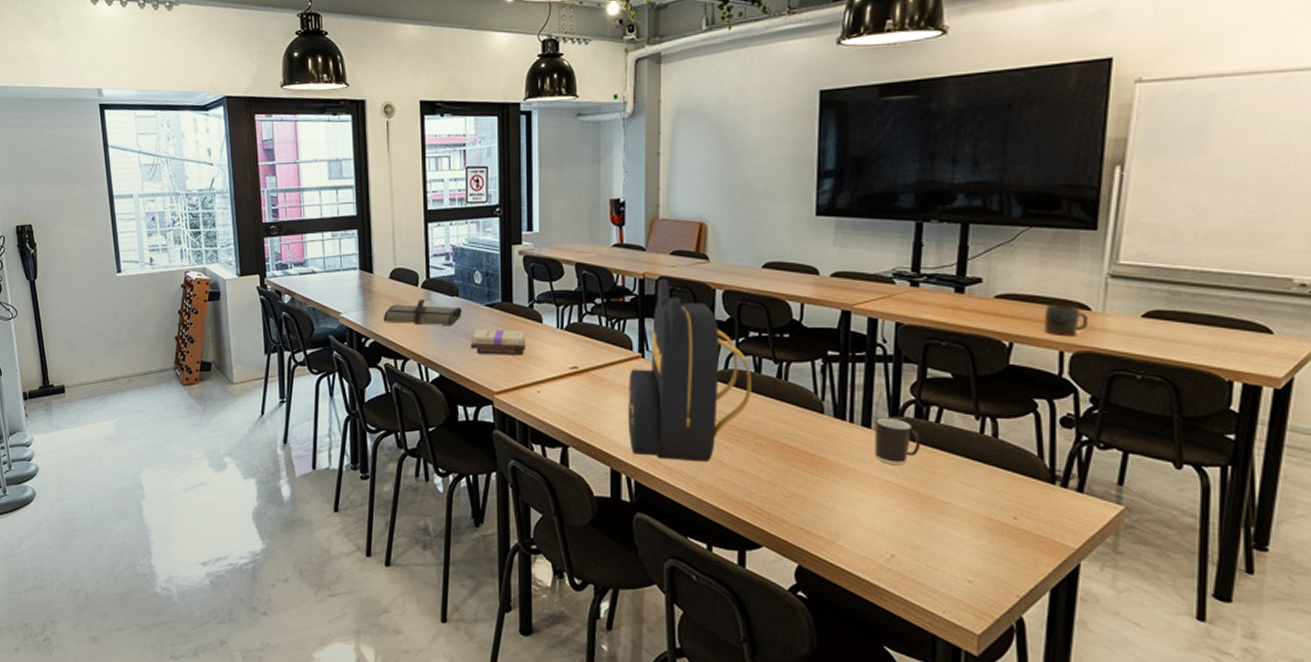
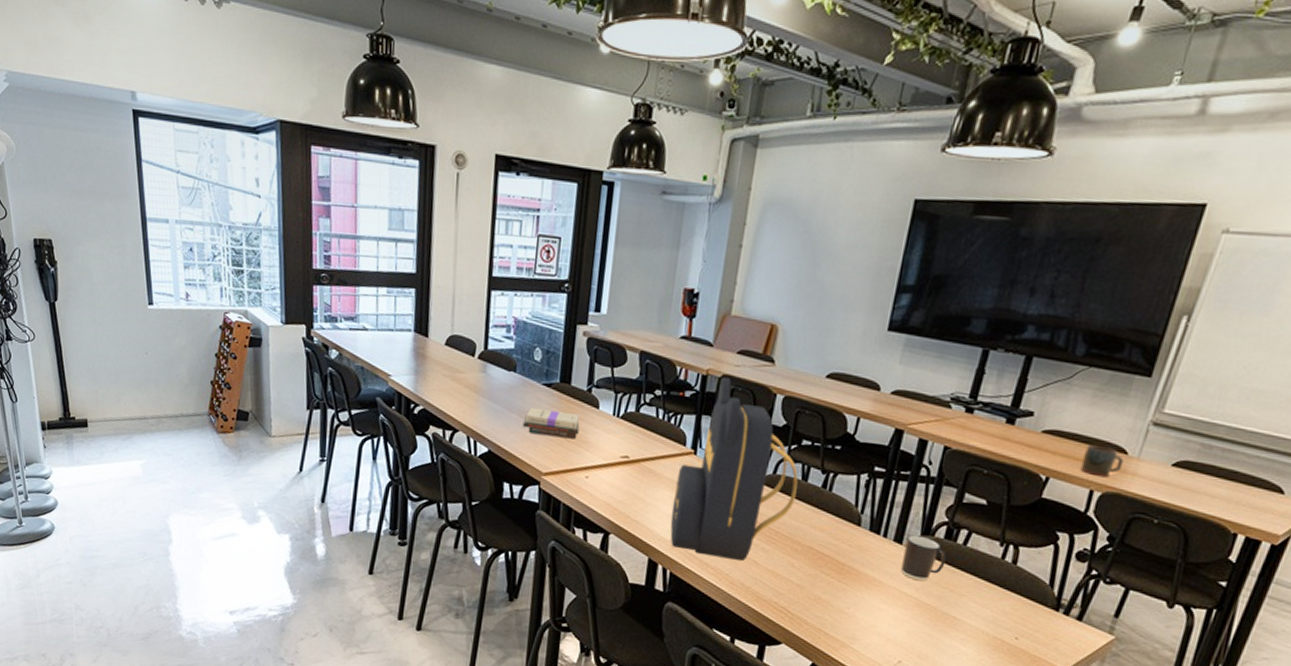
tool roll: present [383,298,462,326] -> none [434,369,518,402]

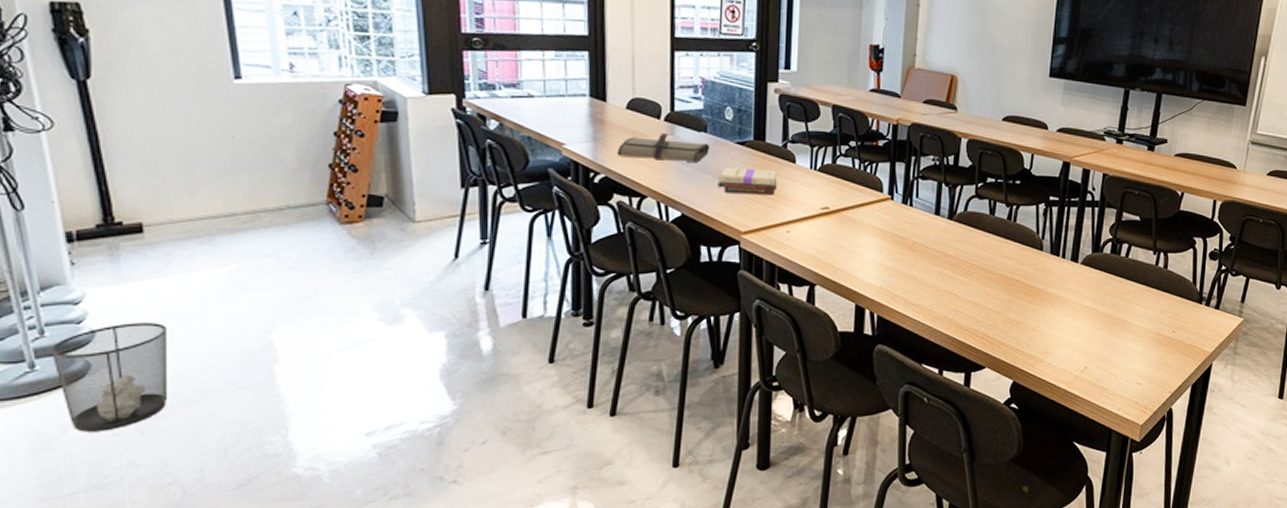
waste bin: none [31,497,101,579] -> present [50,323,168,432]
tool roll: none [434,369,518,402] -> present [617,132,709,163]
backpack: present [670,377,798,561] -> none [874,126,987,295]
mug: present [901,534,947,581] -> none [1079,253,1114,293]
mug: present [1080,444,1124,477] -> none [1205,162,1235,188]

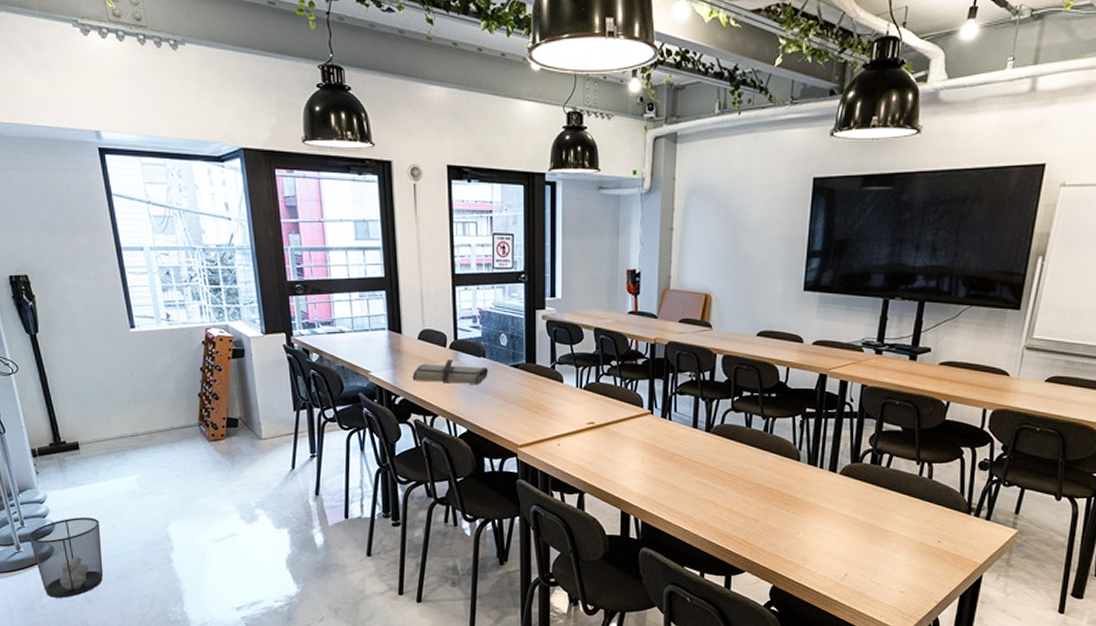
books: present [717,167,778,195] -> none [496,388,548,412]

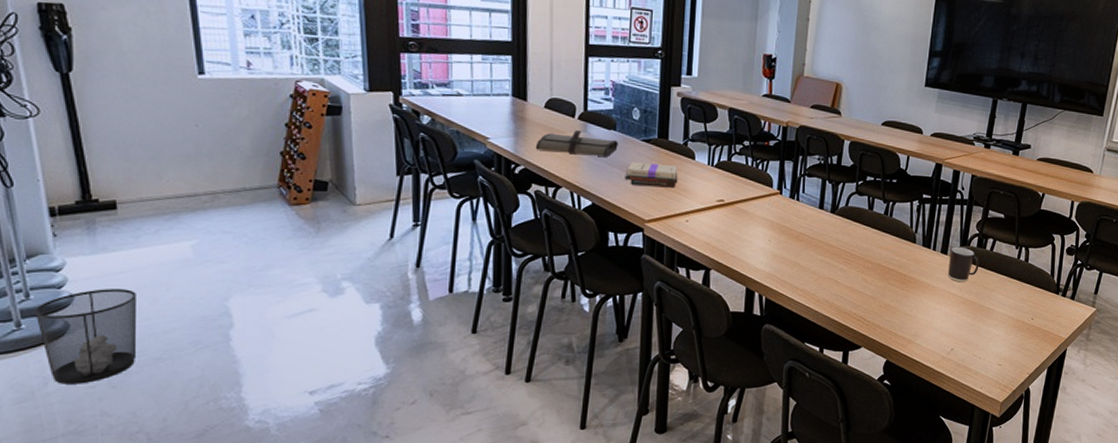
books: none [496,388,548,412] -> present [624,162,679,188]
mug: none [838,463,874,503] -> present [948,246,980,283]

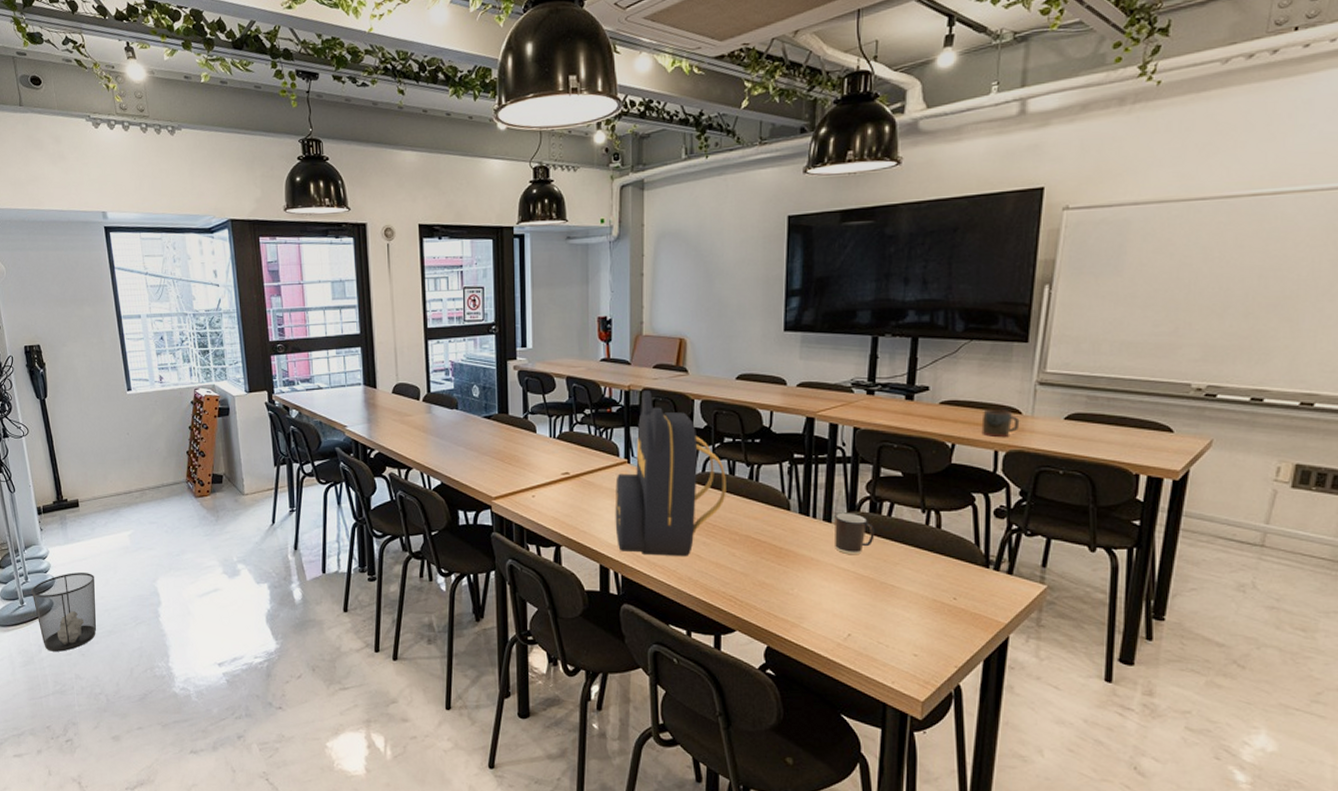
tool roll: present [535,129,618,158] -> none [387,411,461,437]
books: present [624,162,679,188] -> none [469,439,521,463]
backpack: none [763,128,866,281] -> present [615,391,726,556]
mug: none [1064,167,1091,190] -> present [981,409,1020,437]

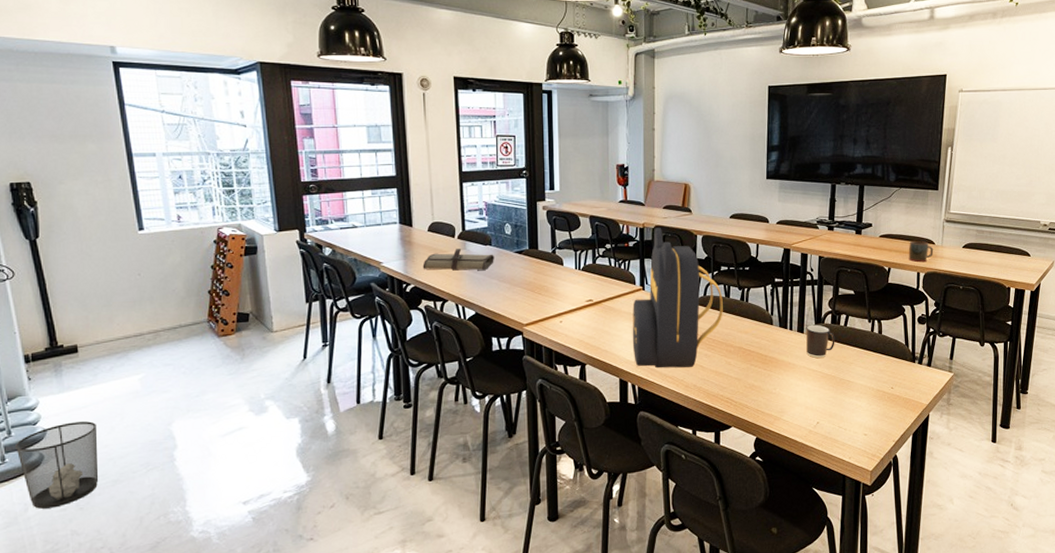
tool roll: none [387,411,461,437] -> present [422,248,494,271]

